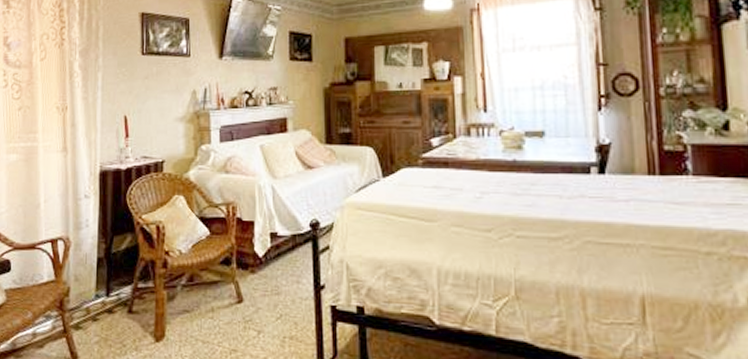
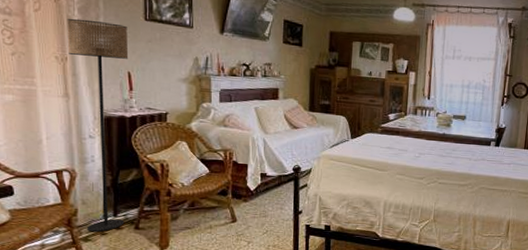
floor lamp: none [68,62,126,317] -> present [67,18,129,232]

